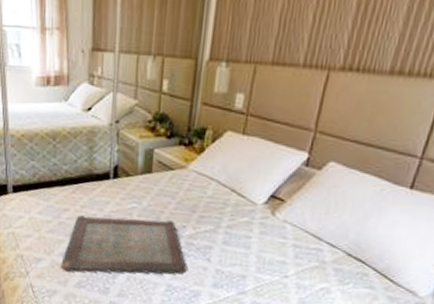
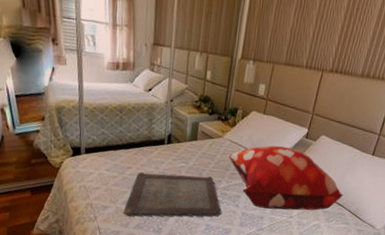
decorative pillow: none [195,177,365,268] -> present [228,145,343,211]

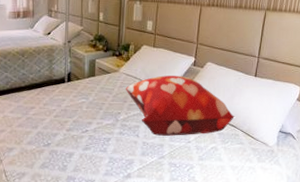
serving tray: present [122,172,222,217] -> none [28,110,123,156]

